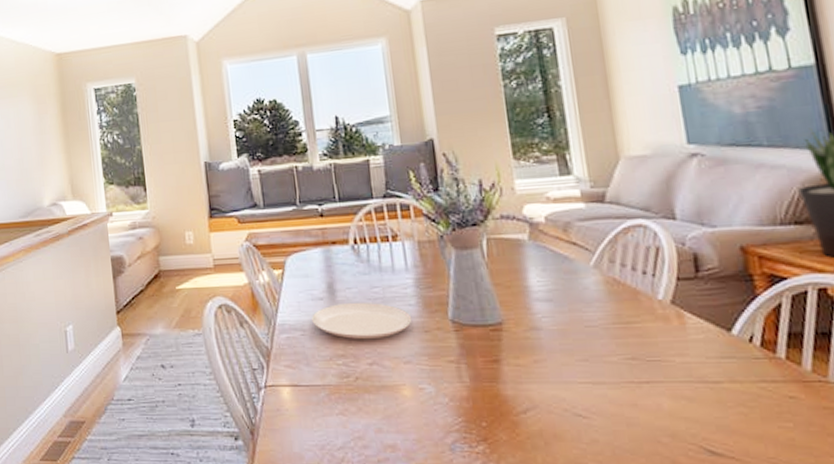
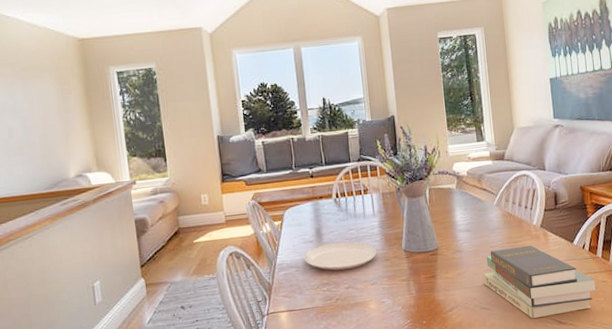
books: none [574,329,777,441] -> present [482,245,596,319]

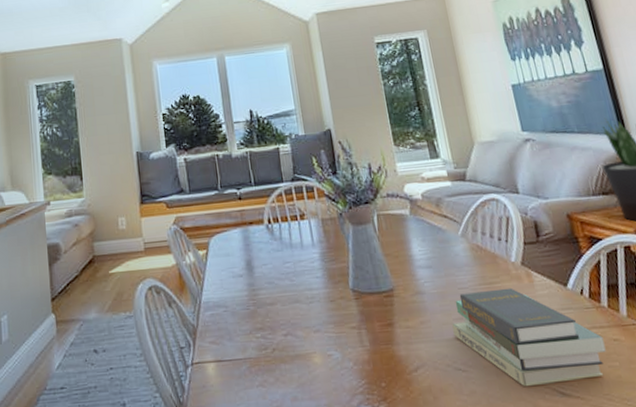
plate: present [304,241,377,271] -> none [233,277,320,313]

